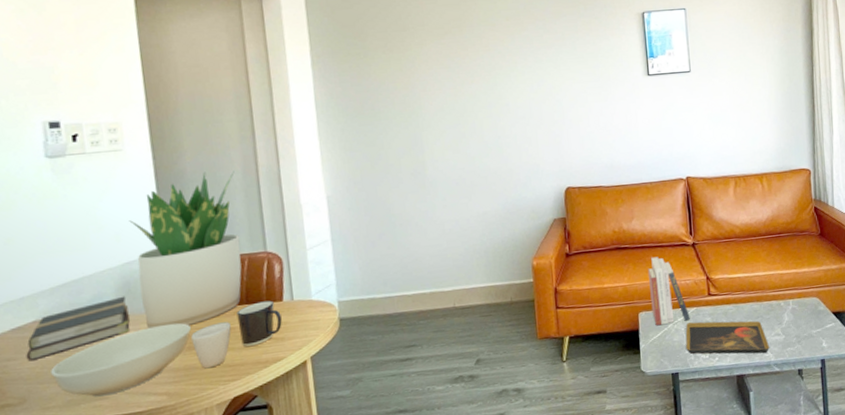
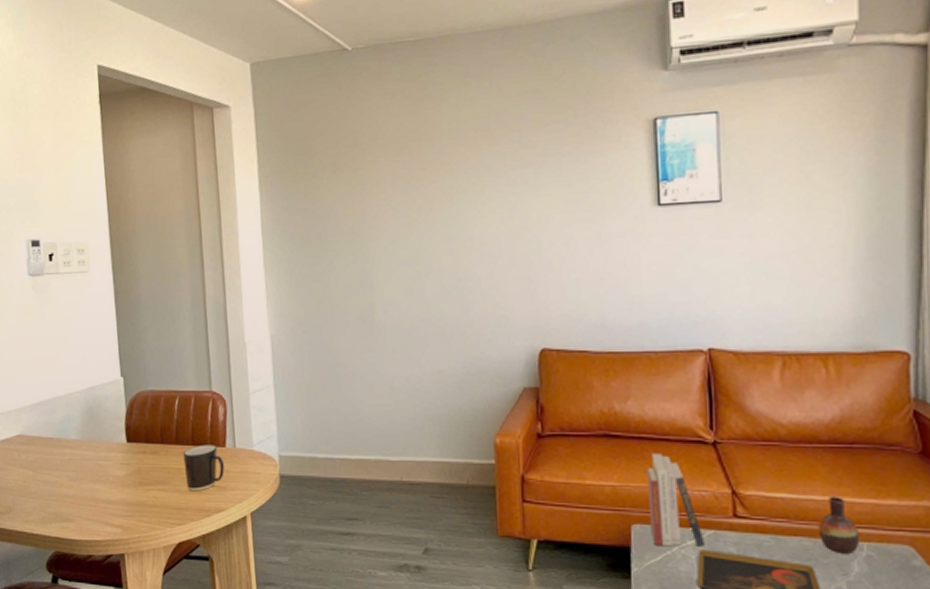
hardback book: present [26,296,130,361] -> none [12,421,92,474]
bowl: present [49,323,192,397] -> none [29,455,144,519]
planter: present [129,170,242,329] -> none [93,299,189,459]
cup: present [191,322,231,369] -> none [143,461,178,508]
vase: none [762,271,788,310] -> present [818,496,860,554]

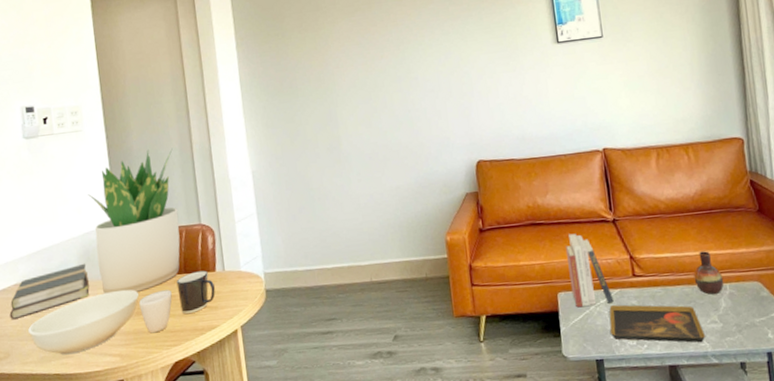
hardback book: none [12,421,92,474] -> present [9,263,89,320]
bowl: none [29,455,144,519] -> present [27,289,140,355]
planter: none [93,299,189,459] -> present [88,148,180,294]
cup: none [143,461,178,508] -> present [139,290,172,334]

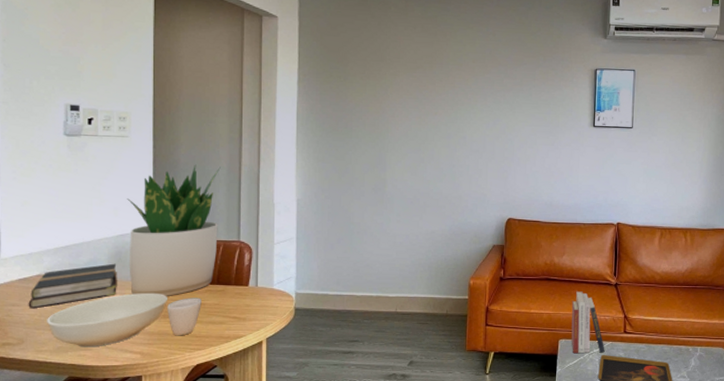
mug: present [176,270,215,315] -> none [208,284,245,322]
vase: present [693,251,724,295] -> none [673,319,697,354]

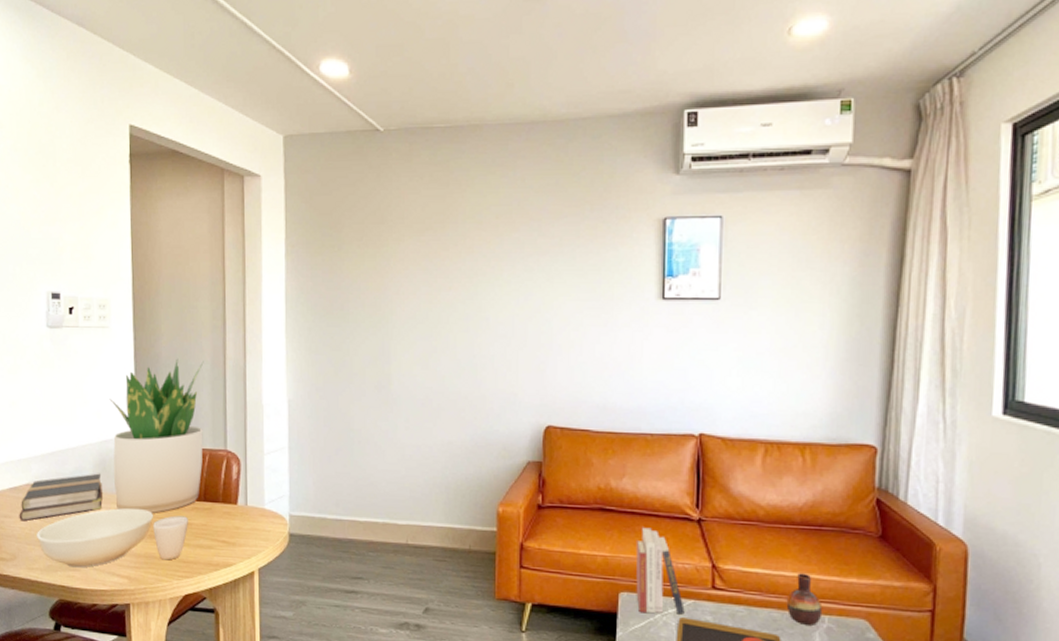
vase: none [673,319,697,354] -> present [786,573,823,625]

